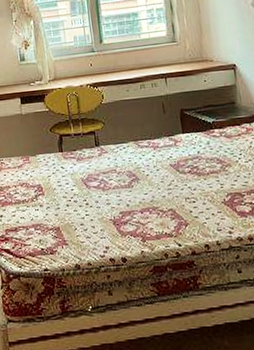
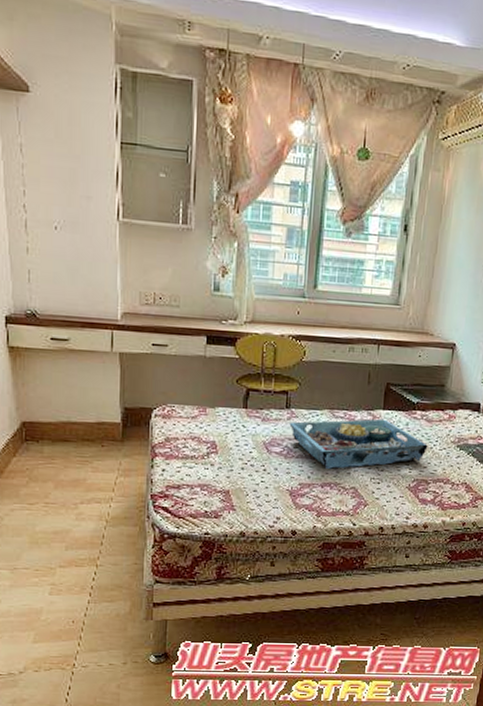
serving tray: none [101,141,234,195] -> present [289,418,428,469]

